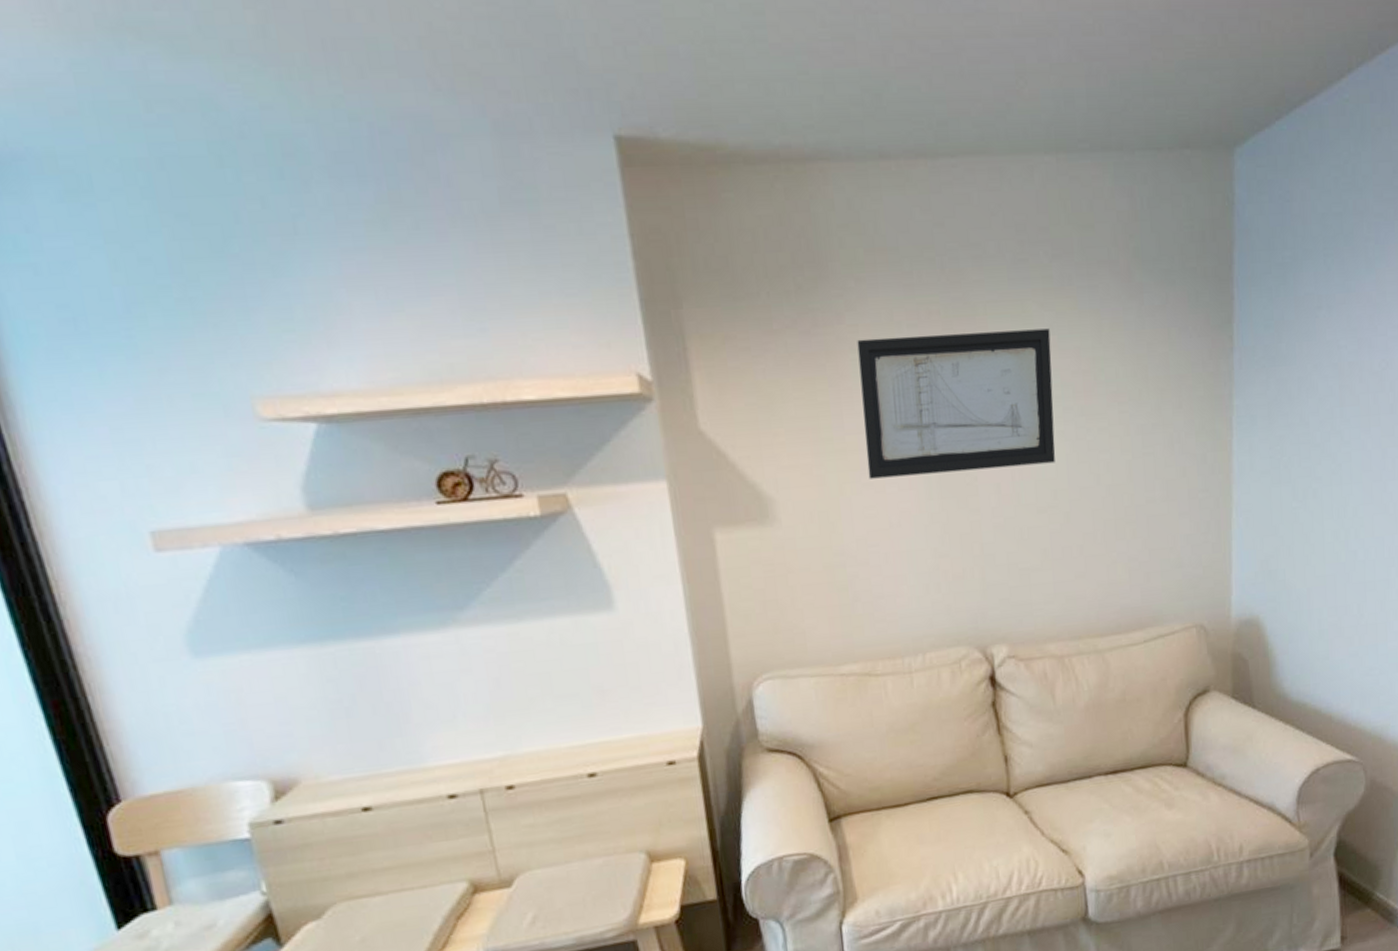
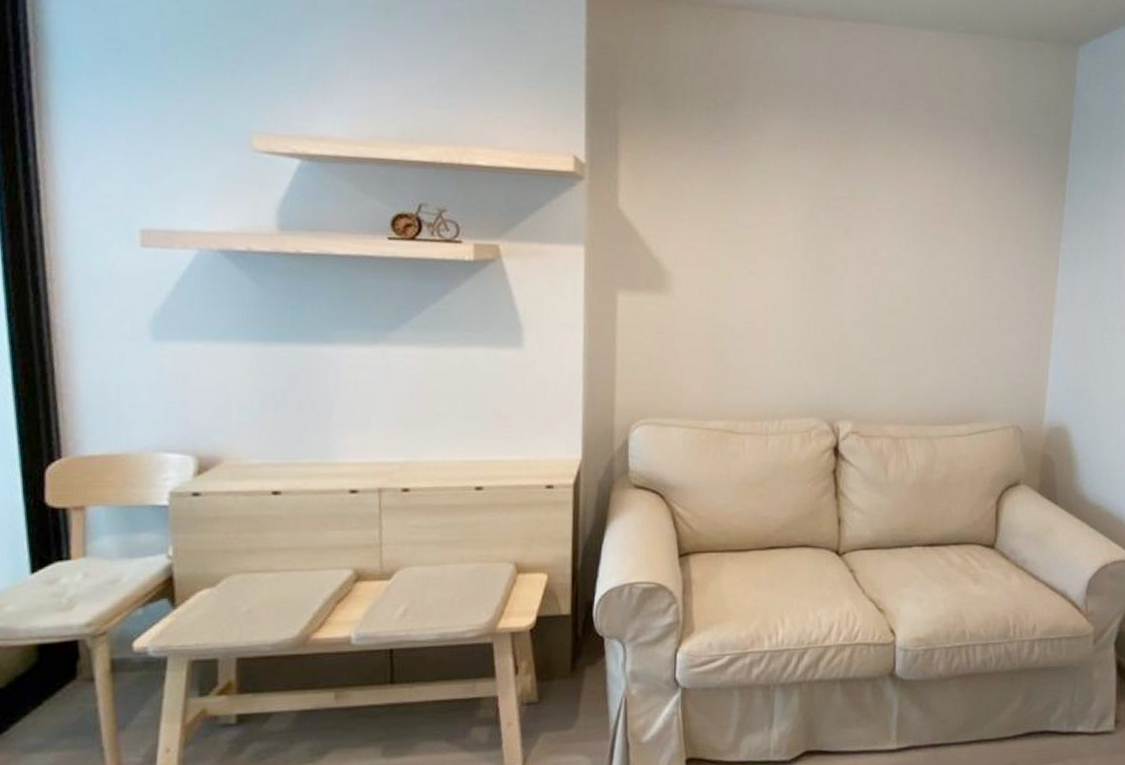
wall art: present [857,328,1056,479] -> none [753,153,917,275]

